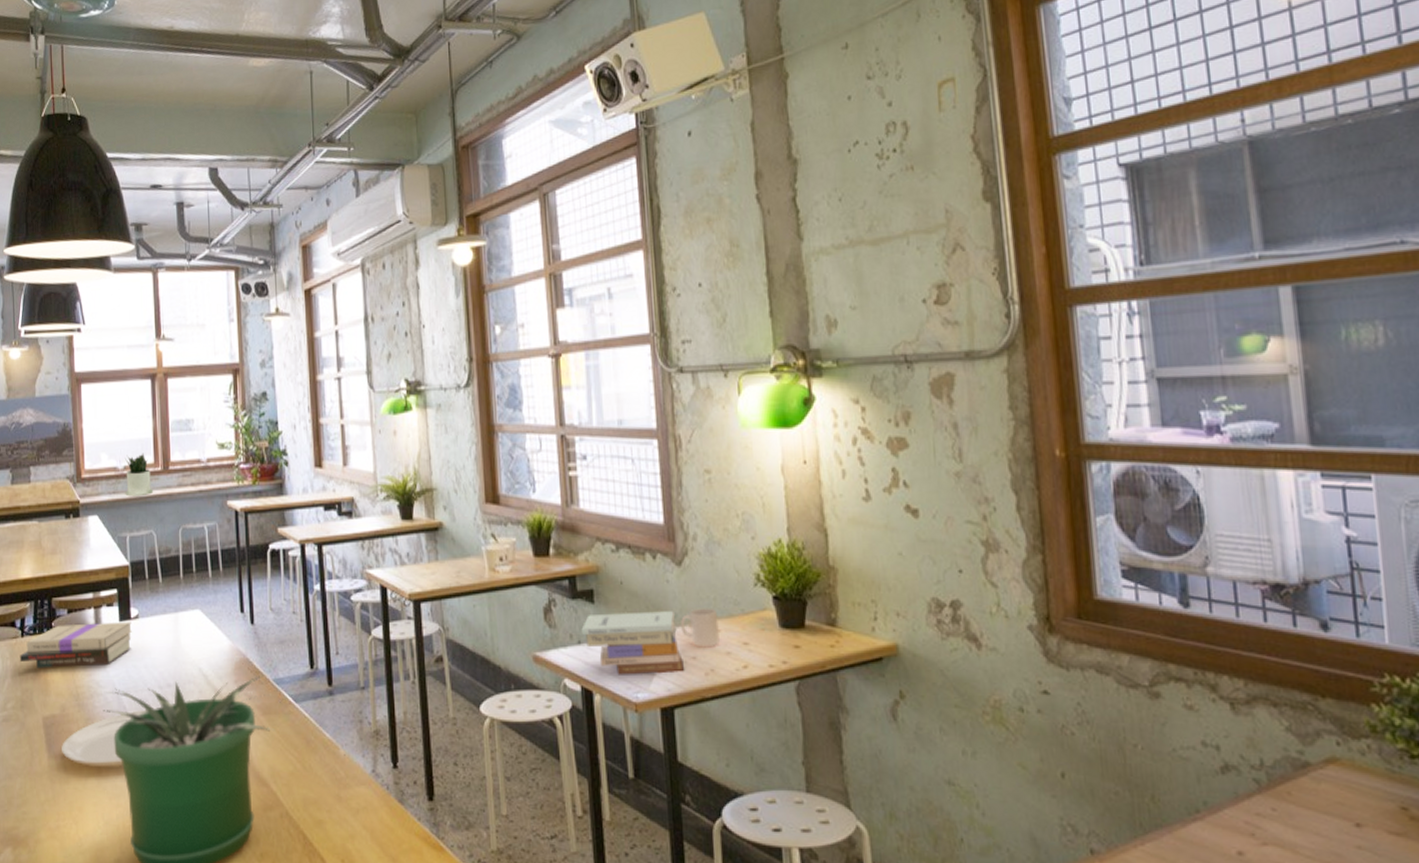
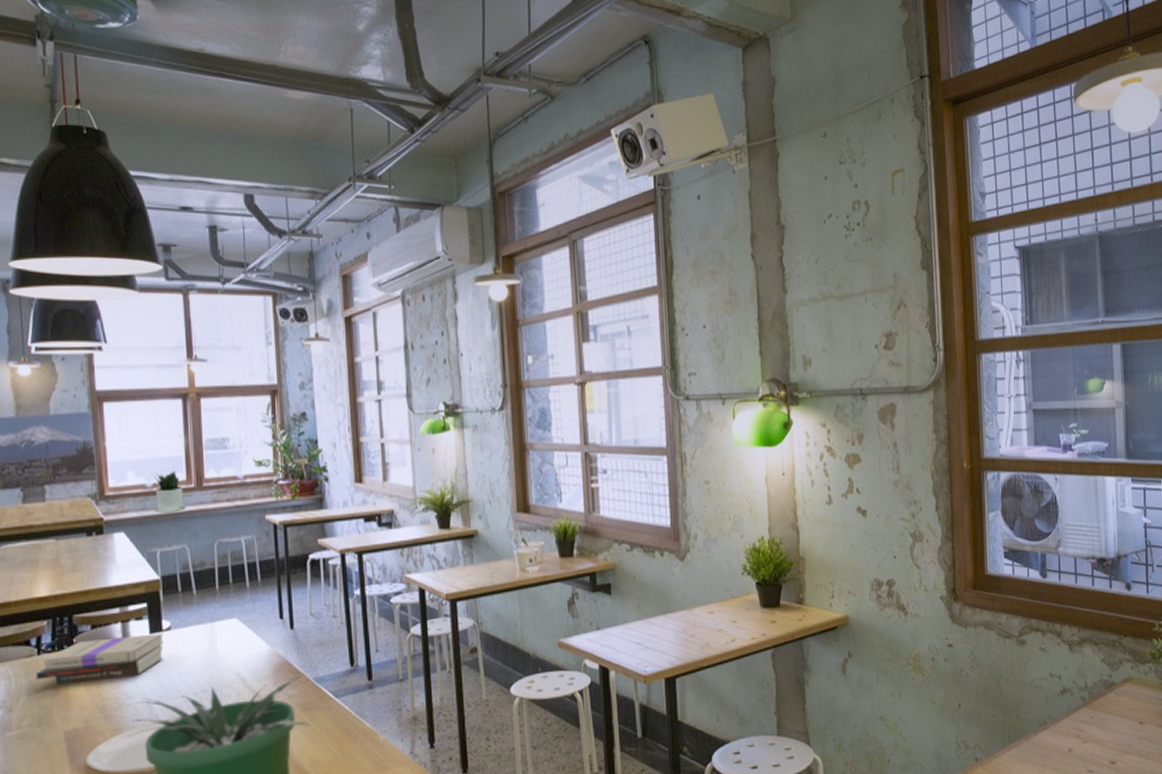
books: present [581,611,684,675] -> none [600,598,684,654]
cup: present [681,608,721,648] -> none [683,594,715,627]

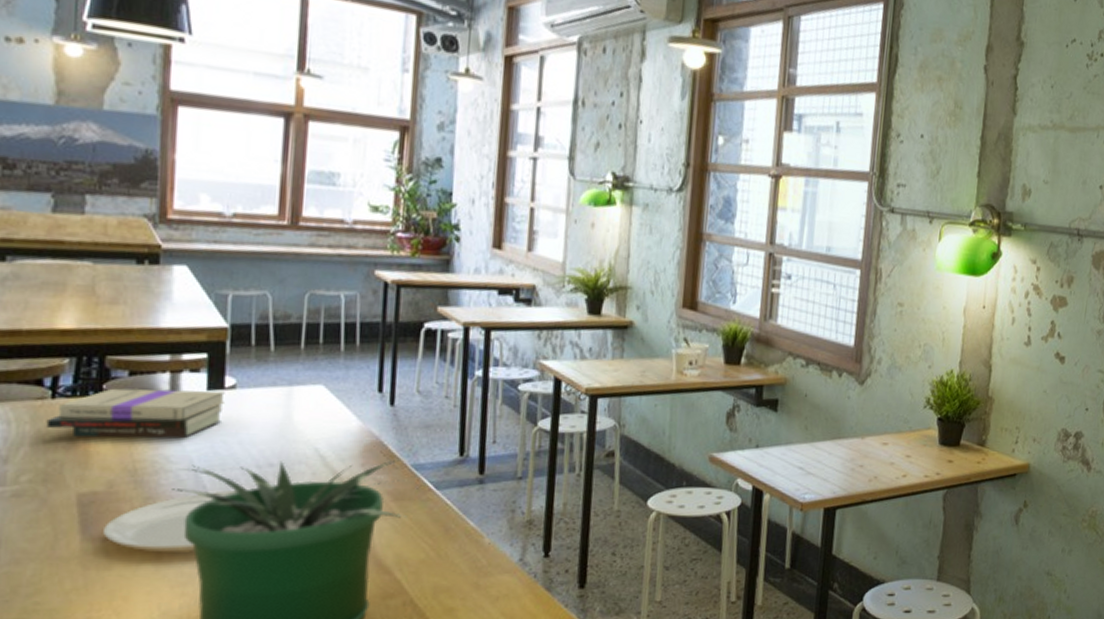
planter: present [154,470,187,513] -> none [231,200,274,252]

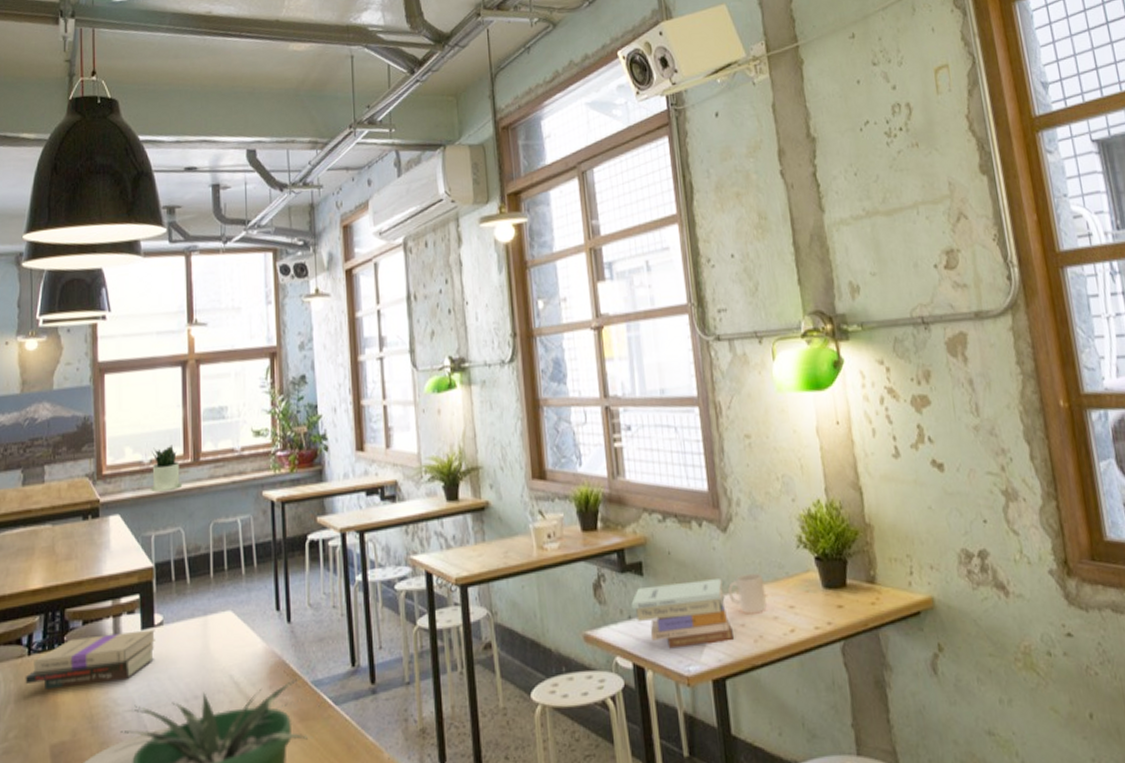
planter: none [231,200,274,252] -> present [151,444,183,493]
books: none [760,421,852,478] -> present [631,579,734,649]
cup: none [854,423,889,458] -> present [728,573,768,615]

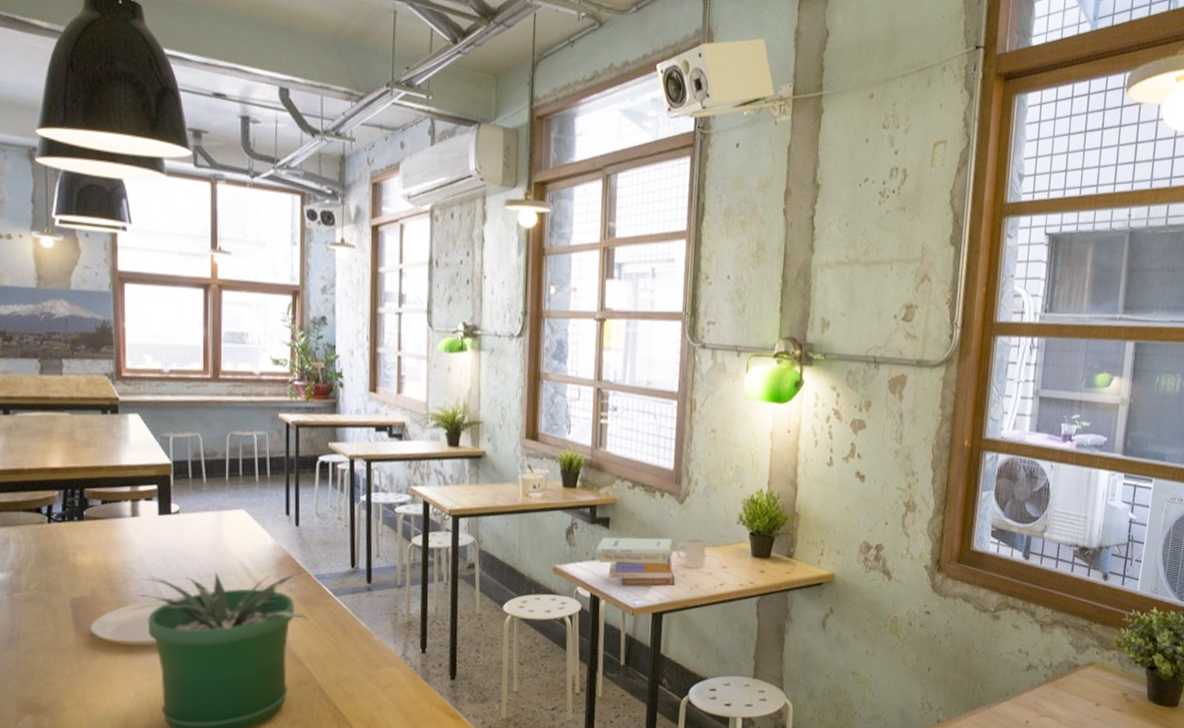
books: present [25,629,155,690] -> none [45,514,172,555]
planter: present [151,444,183,493] -> none [170,359,202,401]

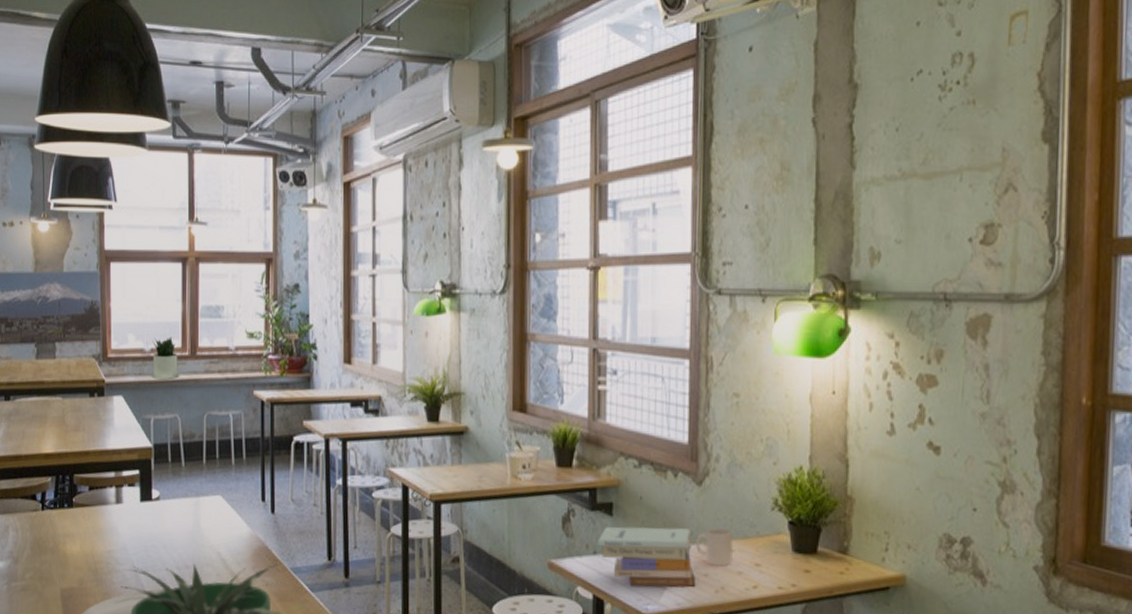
planter: none [170,359,202,401] -> present [151,336,180,380]

